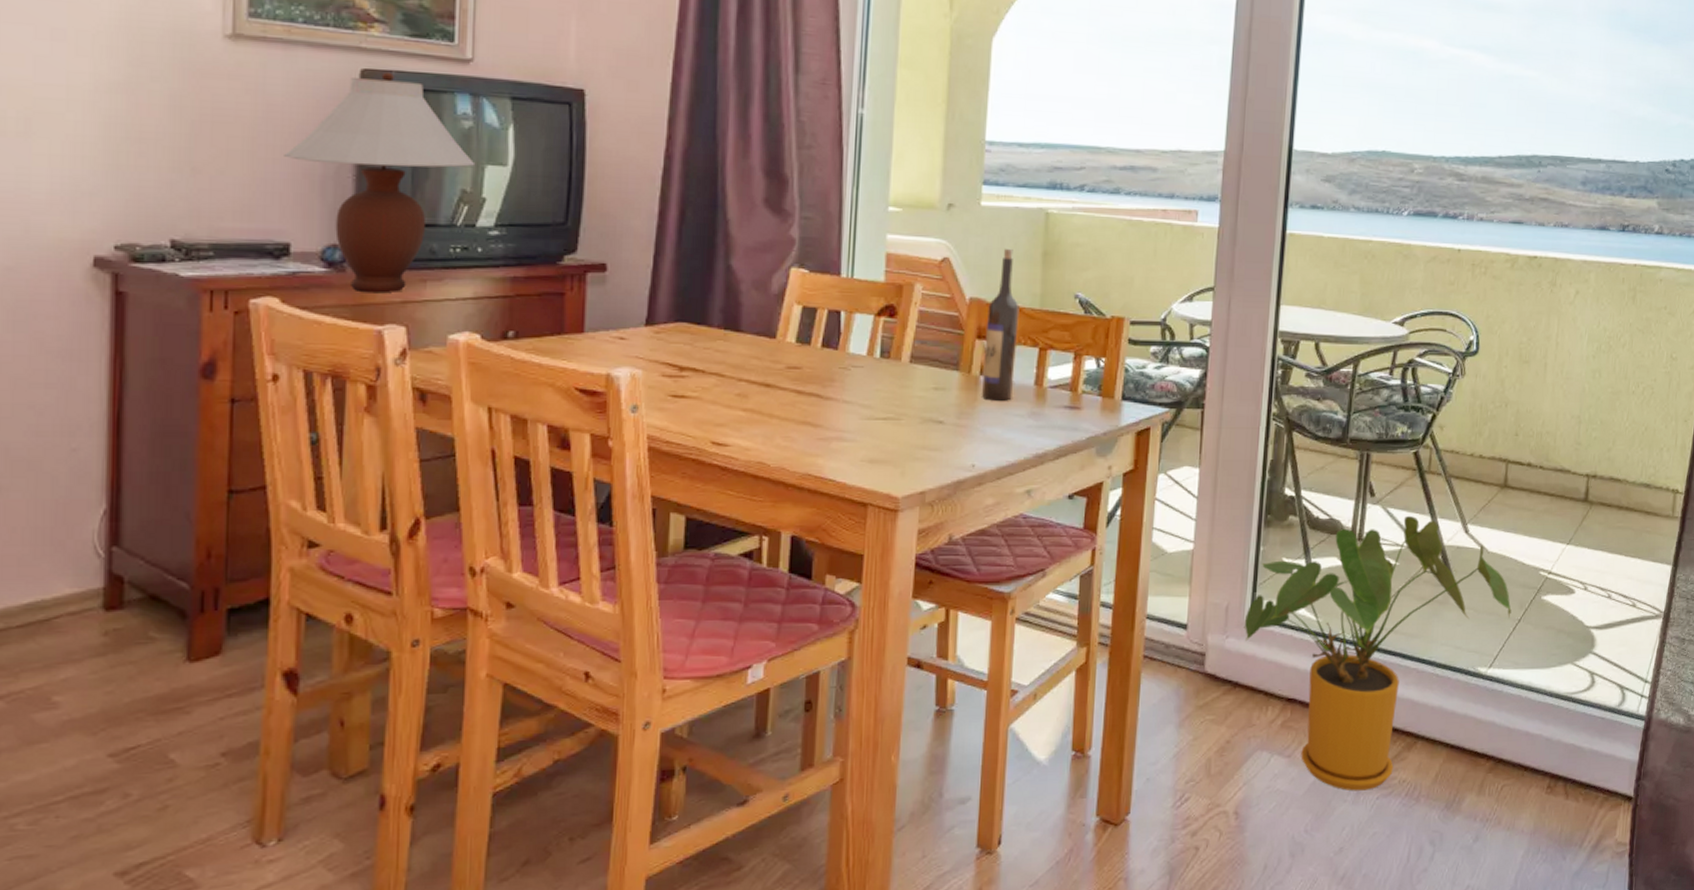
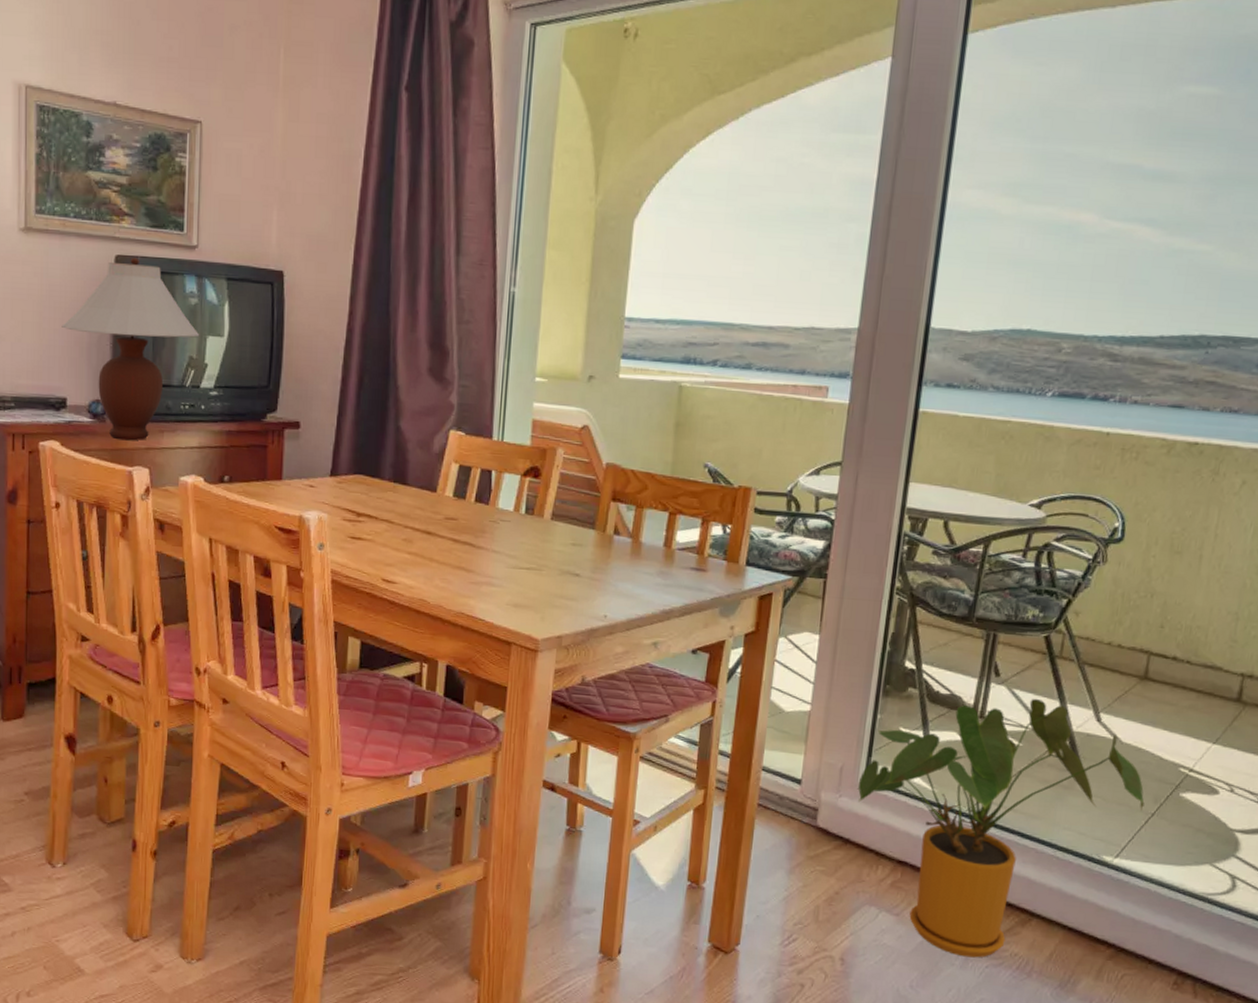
wine bottle: present [981,248,1020,401] -> none [614,418,652,559]

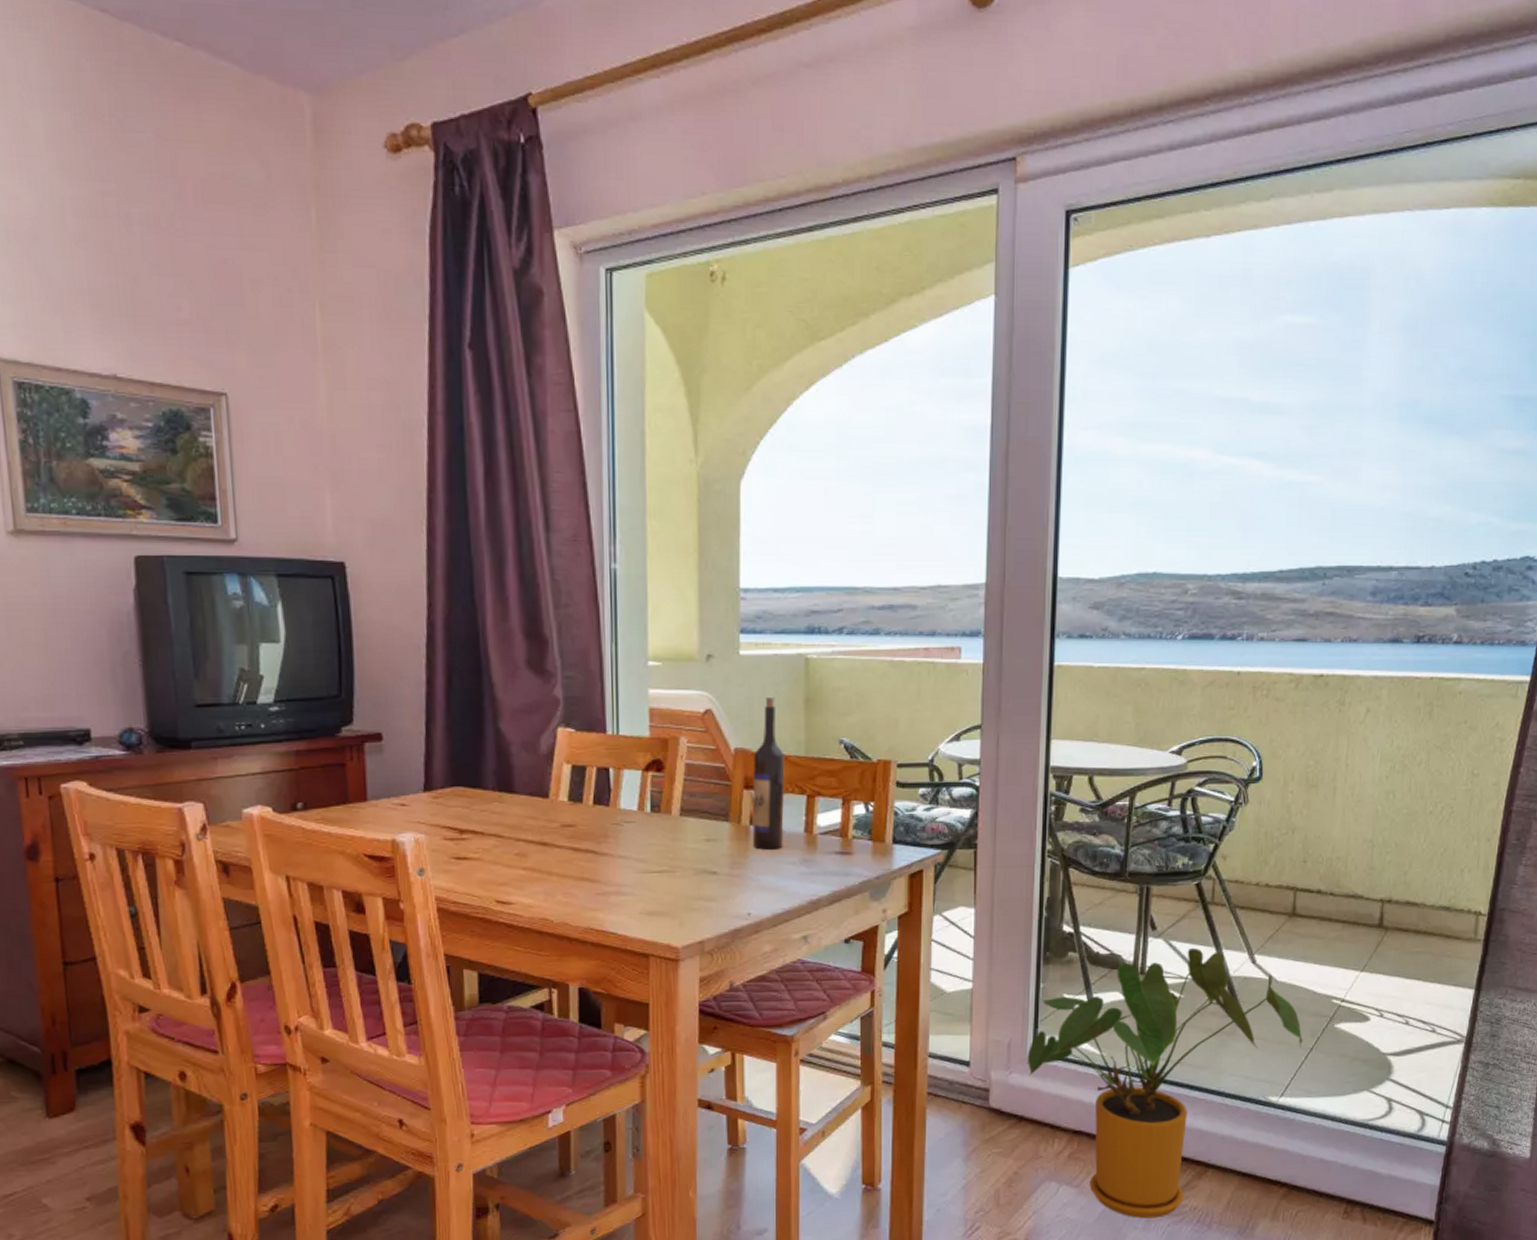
table lamp: present [61,257,200,441] -> none [74,557,251,773]
wine bottle: none [614,418,652,559] -> present [752,696,785,850]

